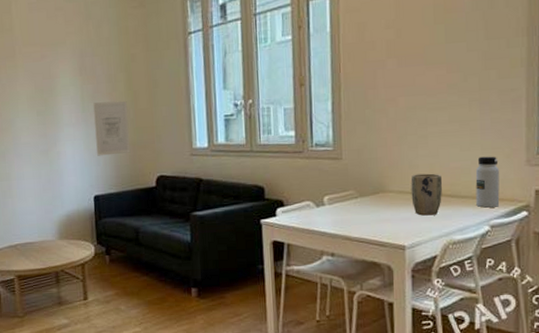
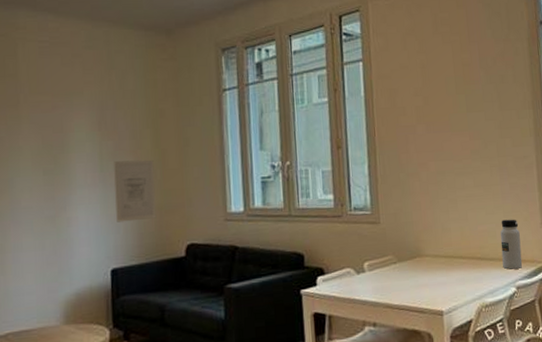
plant pot: present [410,173,443,216] -> none [444,236,473,280]

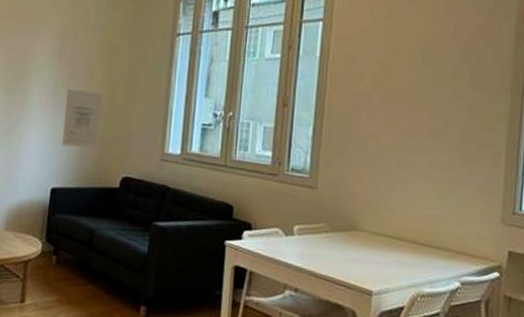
water bottle: present [500,219,523,270] -> none [448,208,474,264]

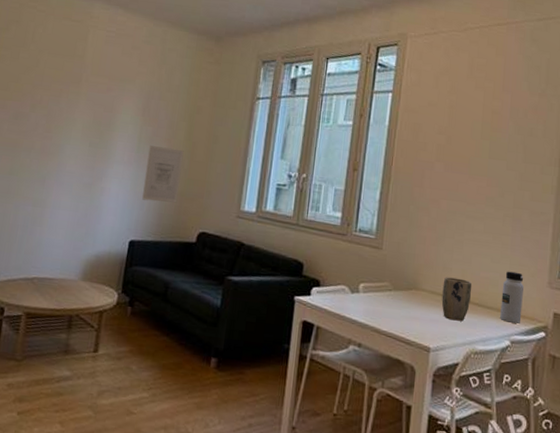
plant pot: none [383,216,417,263] -> present [441,277,472,322]
water bottle: none [448,208,474,264] -> present [500,271,524,324]

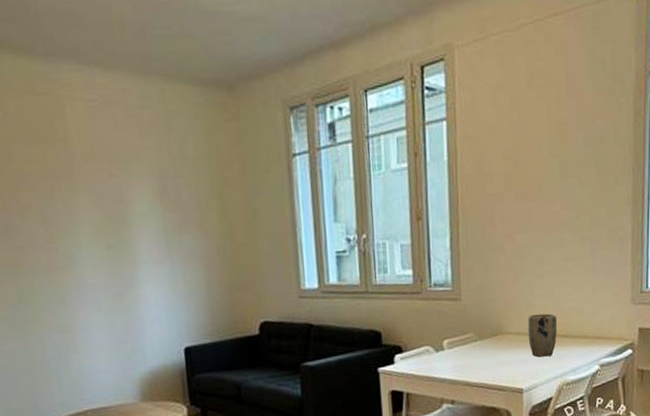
wall art: present [142,146,184,203] -> none [179,233,228,300]
water bottle: present [500,271,524,324] -> none [587,295,608,347]

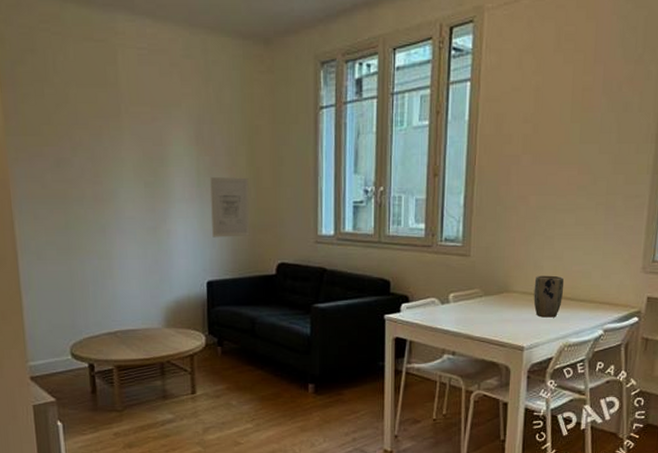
wall art: none [179,233,228,300] -> present [210,177,250,238]

